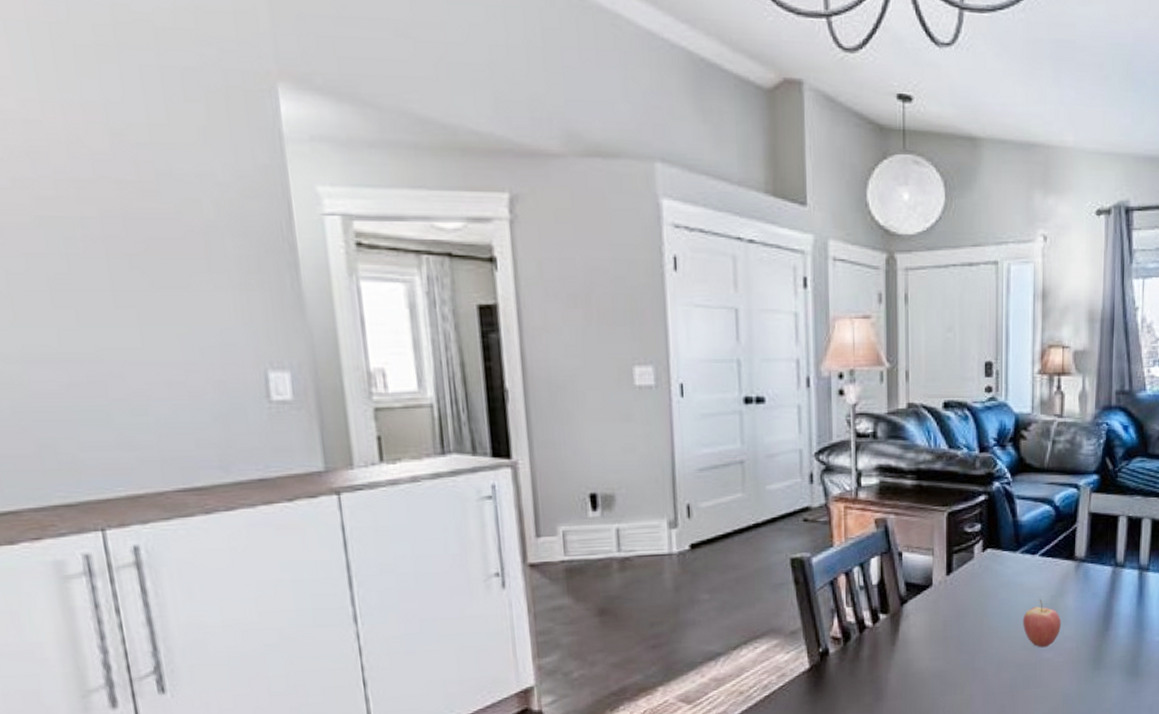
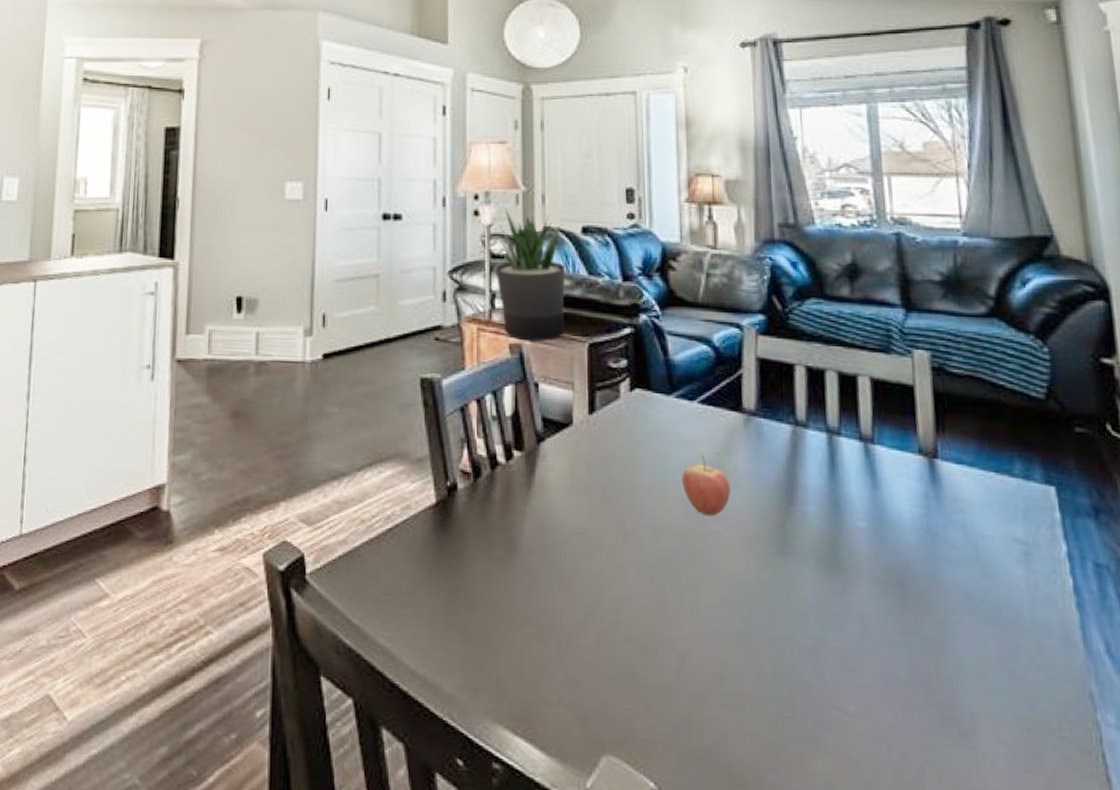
planter: none [861,386,928,514] -> present [495,208,566,341]

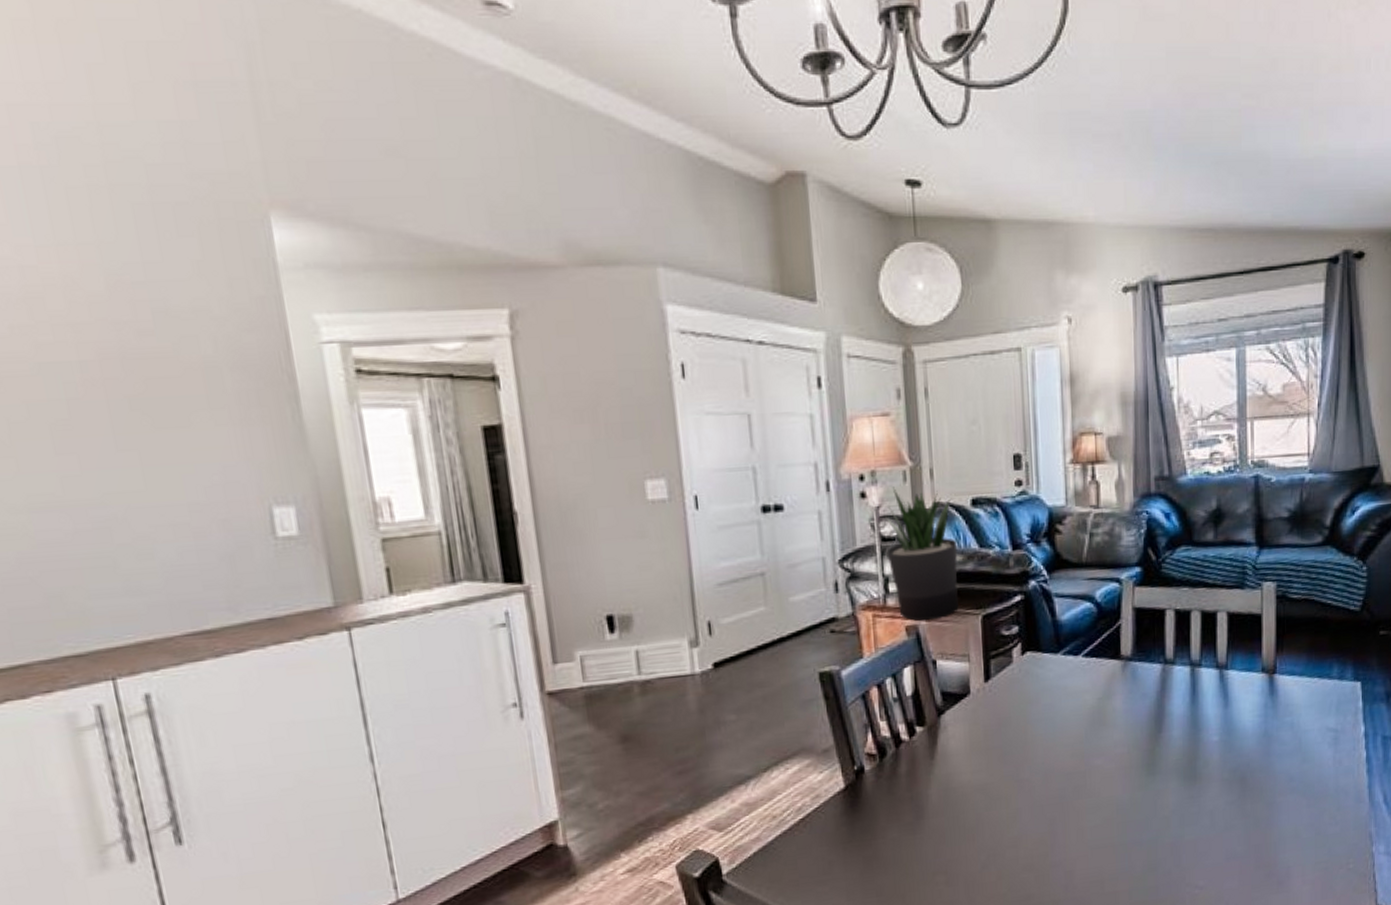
fruit: present [681,455,730,517] -> none [1068,702,1110,755]

